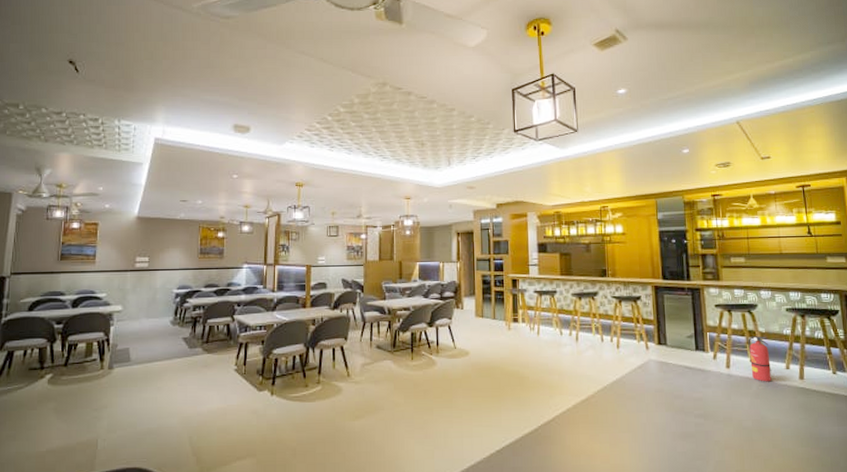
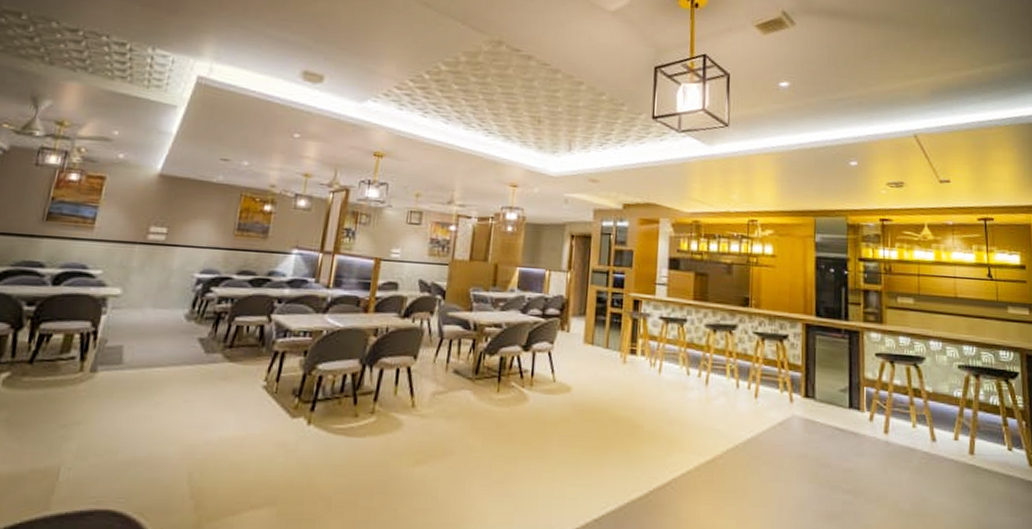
fire extinguisher: present [748,336,772,382] -> none [911,396,936,455]

